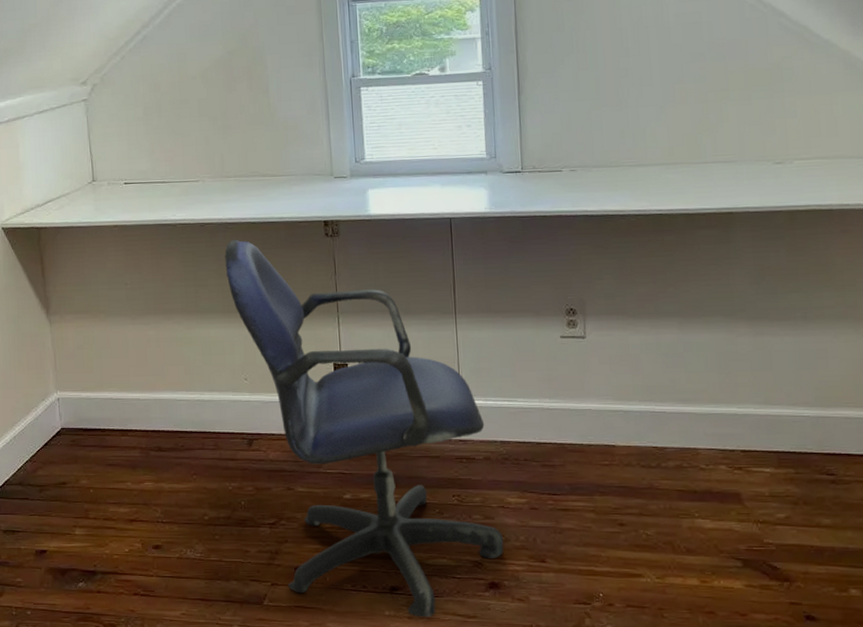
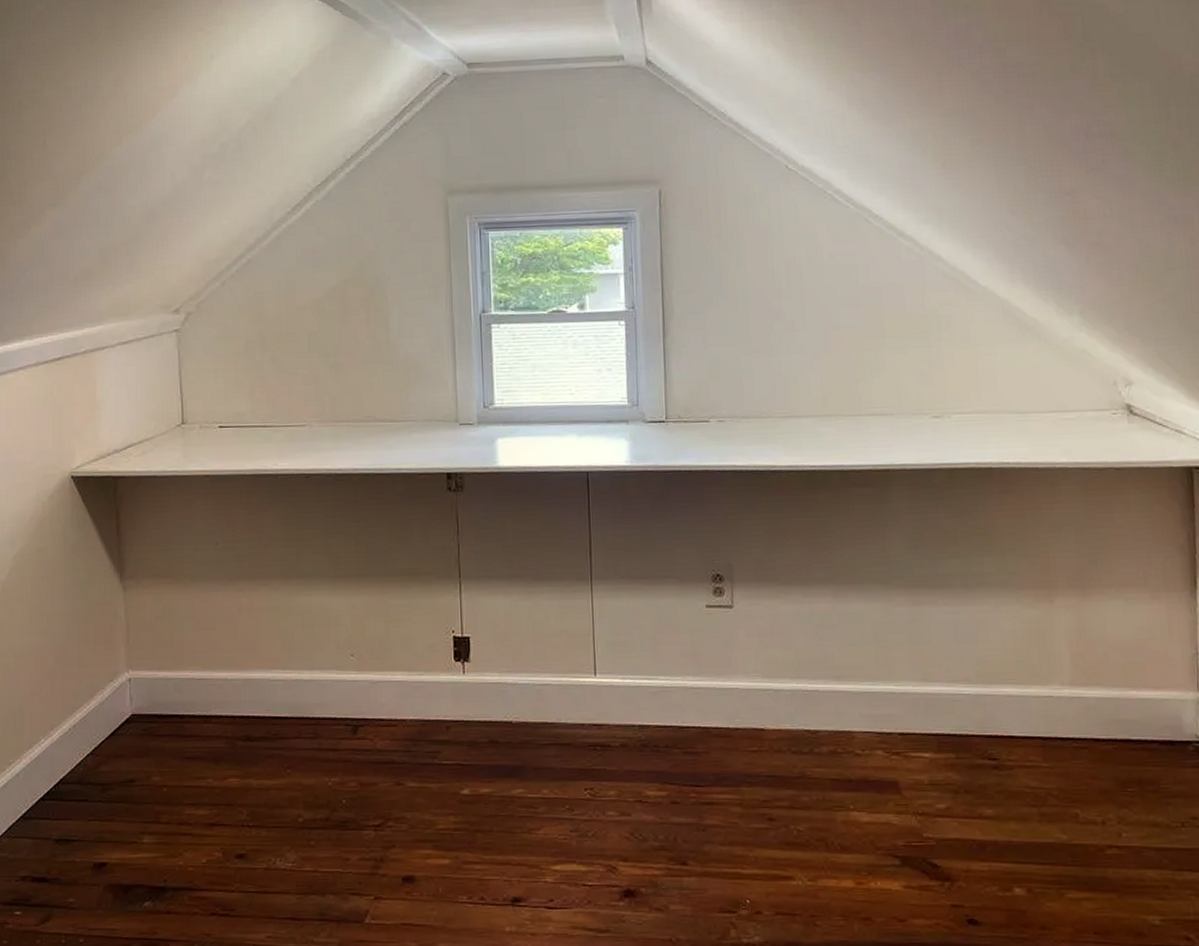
office chair: present [225,239,504,618] -> none [332,493,641,933]

